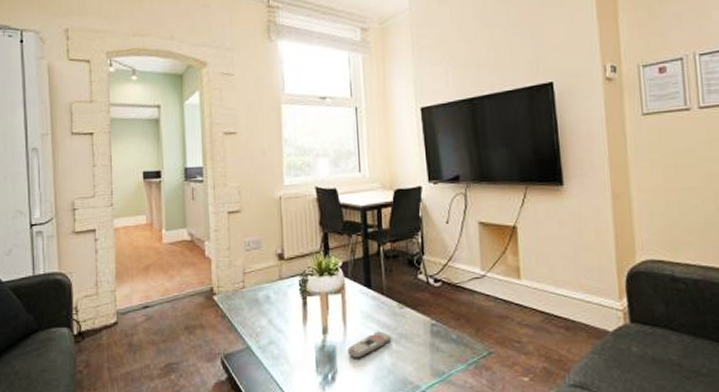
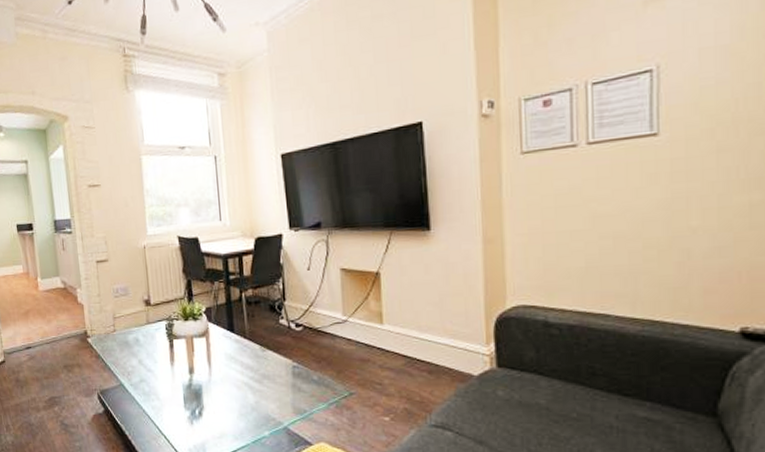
remote control: present [347,331,391,358] -> none [213,372,254,396]

